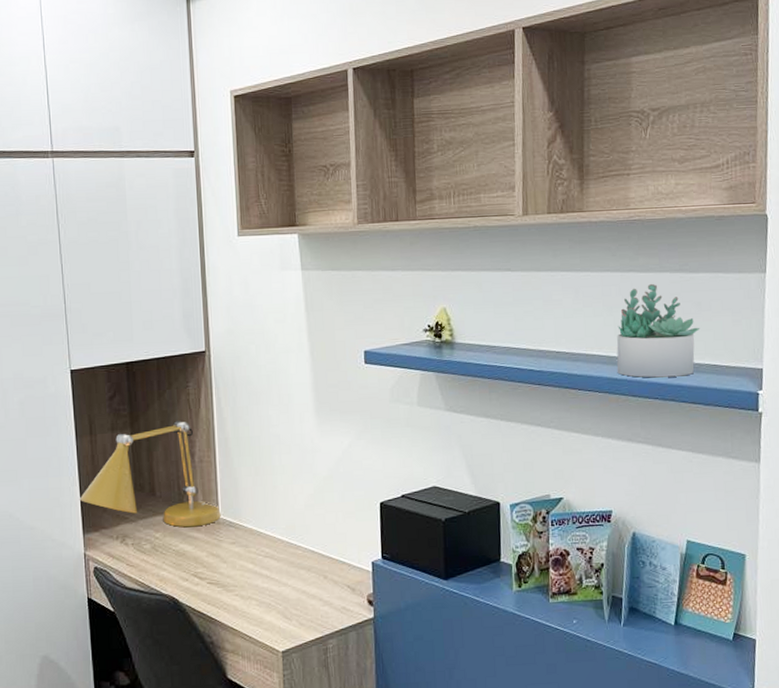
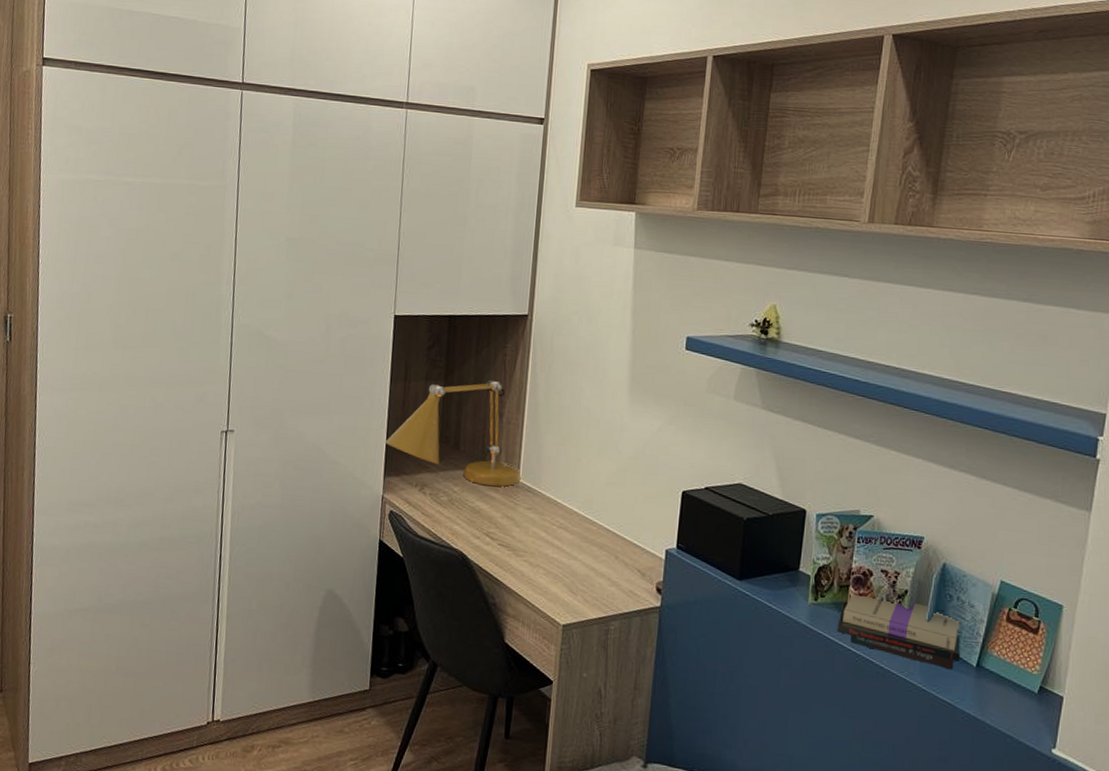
books: none [542,573,659,632] -> present [836,593,961,670]
succulent plant: present [616,283,701,378] -> none [947,309,1043,410]

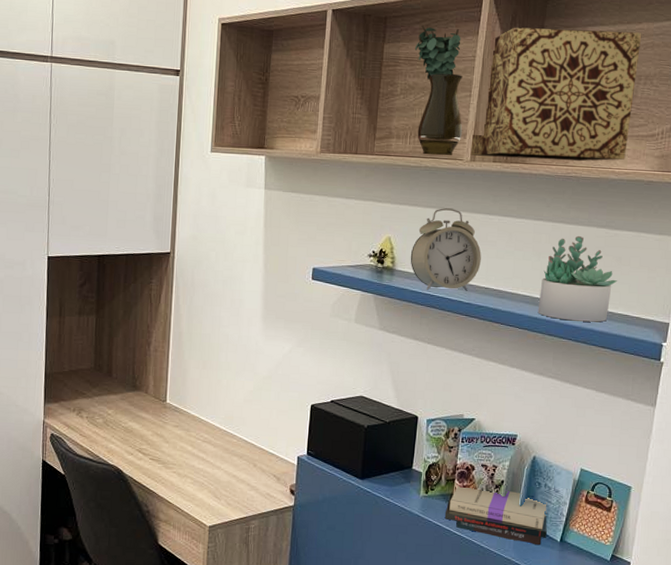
table lamp: present [385,379,521,487] -> none [43,312,169,408]
alarm clock: none [798,274,881,369] -> present [410,208,481,291]
vase: none [805,73,860,217] -> present [414,25,463,156]
decorative box: none [868,76,1068,226] -> present [470,27,642,162]
succulent plant: none [947,309,1043,410] -> present [537,235,618,322]

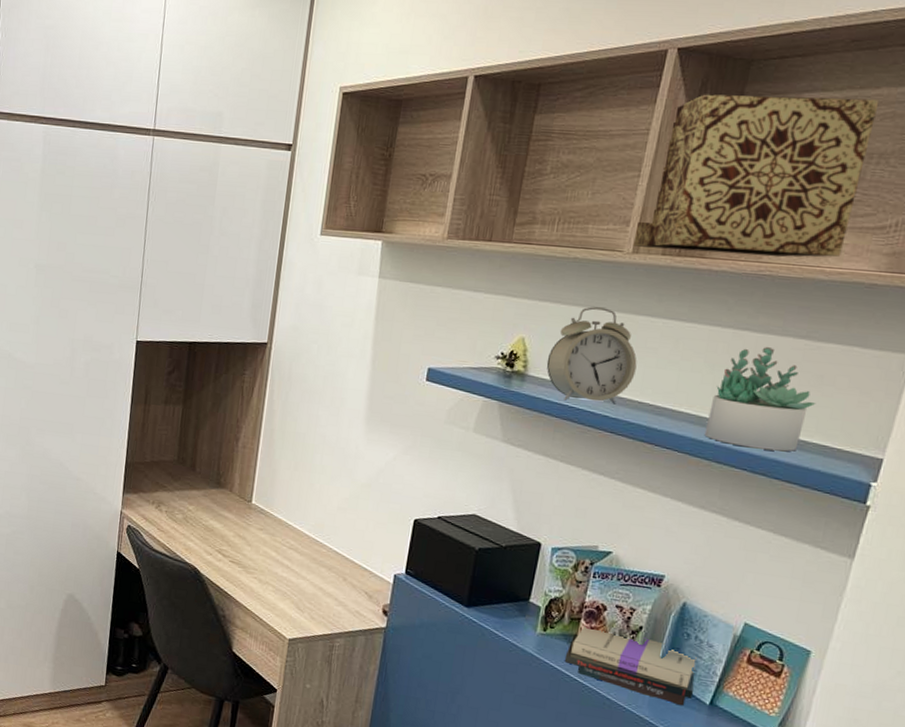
vase: present [414,25,463,156] -> none [567,92,633,247]

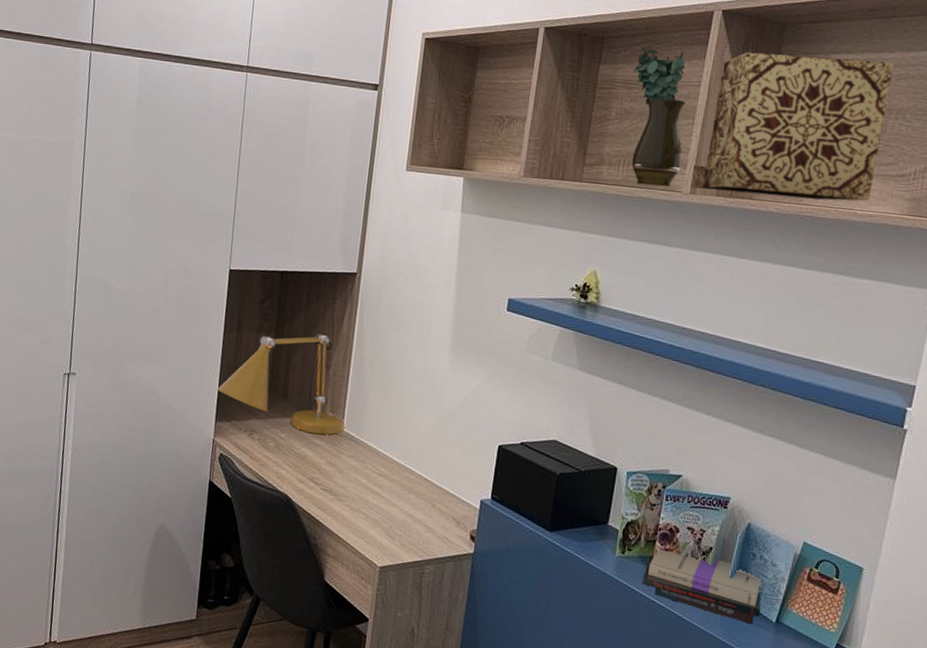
table lamp: none [124,405,255,508] -> present [217,333,346,435]
alarm clock: present [546,307,637,405] -> none [617,243,698,335]
vase: none [567,92,633,247] -> present [631,46,686,187]
succulent plant: present [704,346,816,452] -> none [760,281,856,379]

